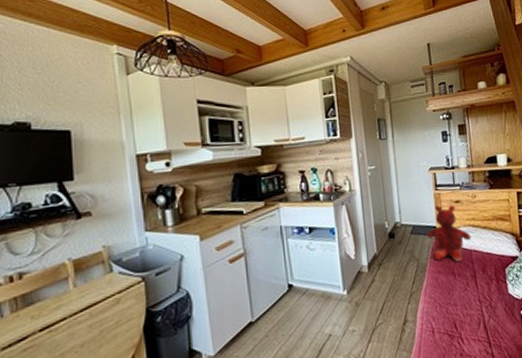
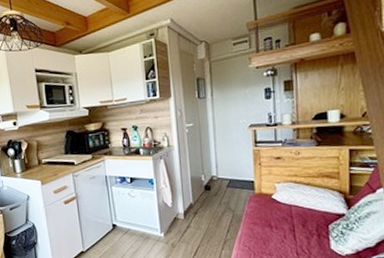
teddy bear: present [426,204,472,263] -> none [243,160,292,216]

